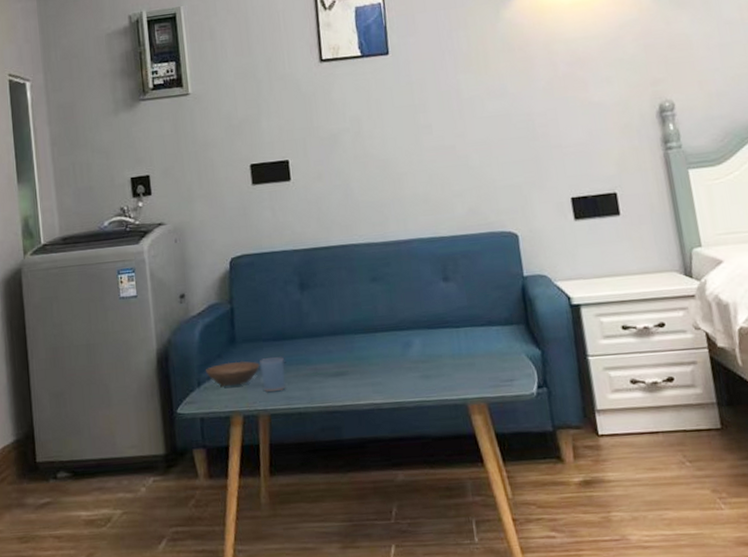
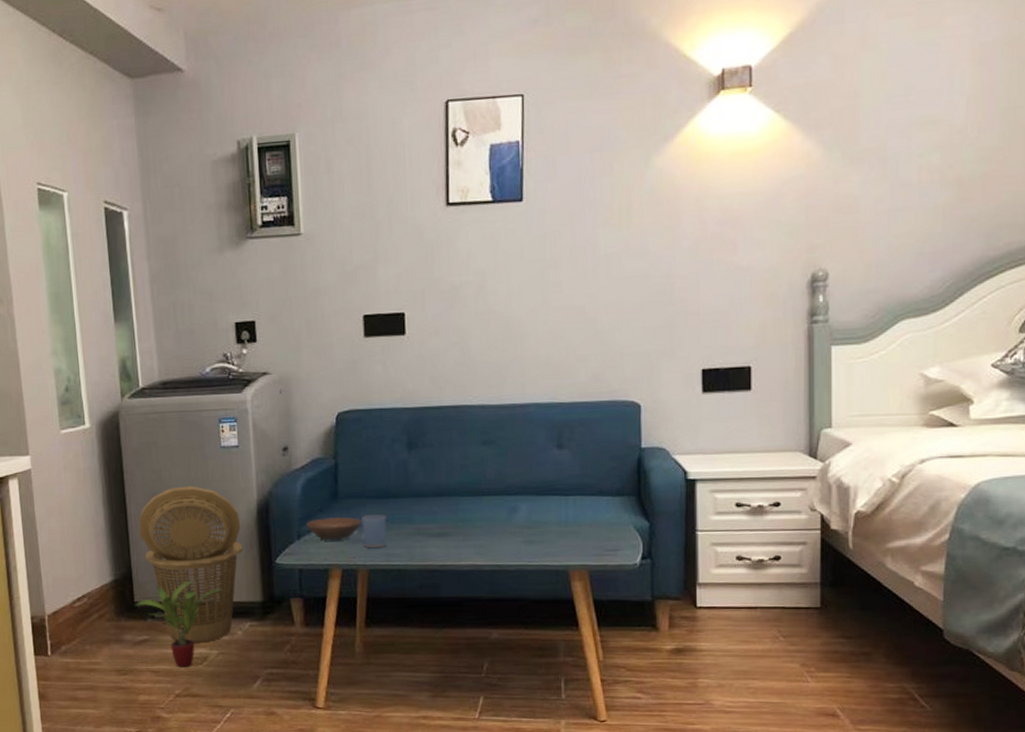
potted plant: none [37,434,127,531] -> present [135,579,224,668]
laundry basket: none [40,338,144,503] -> present [138,486,243,643]

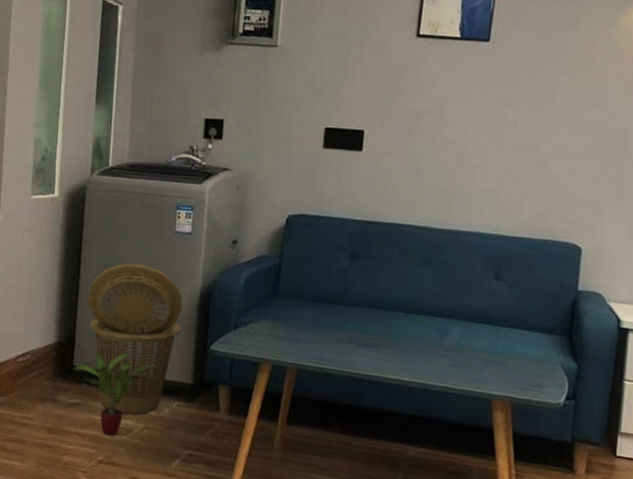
bowl: present [307,516,362,540] -> none [244,312,297,336]
mug: present [362,515,387,547] -> none [296,316,321,349]

